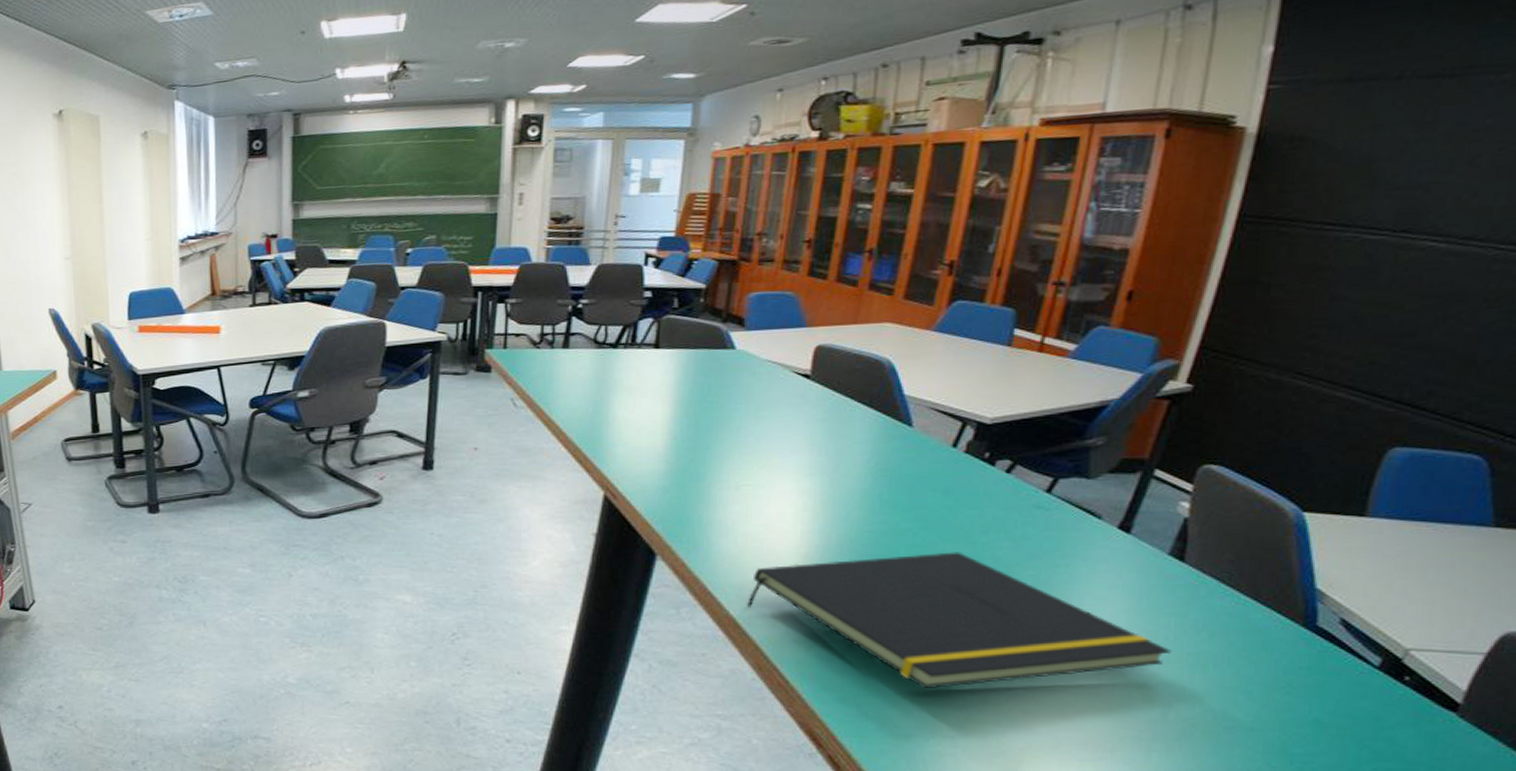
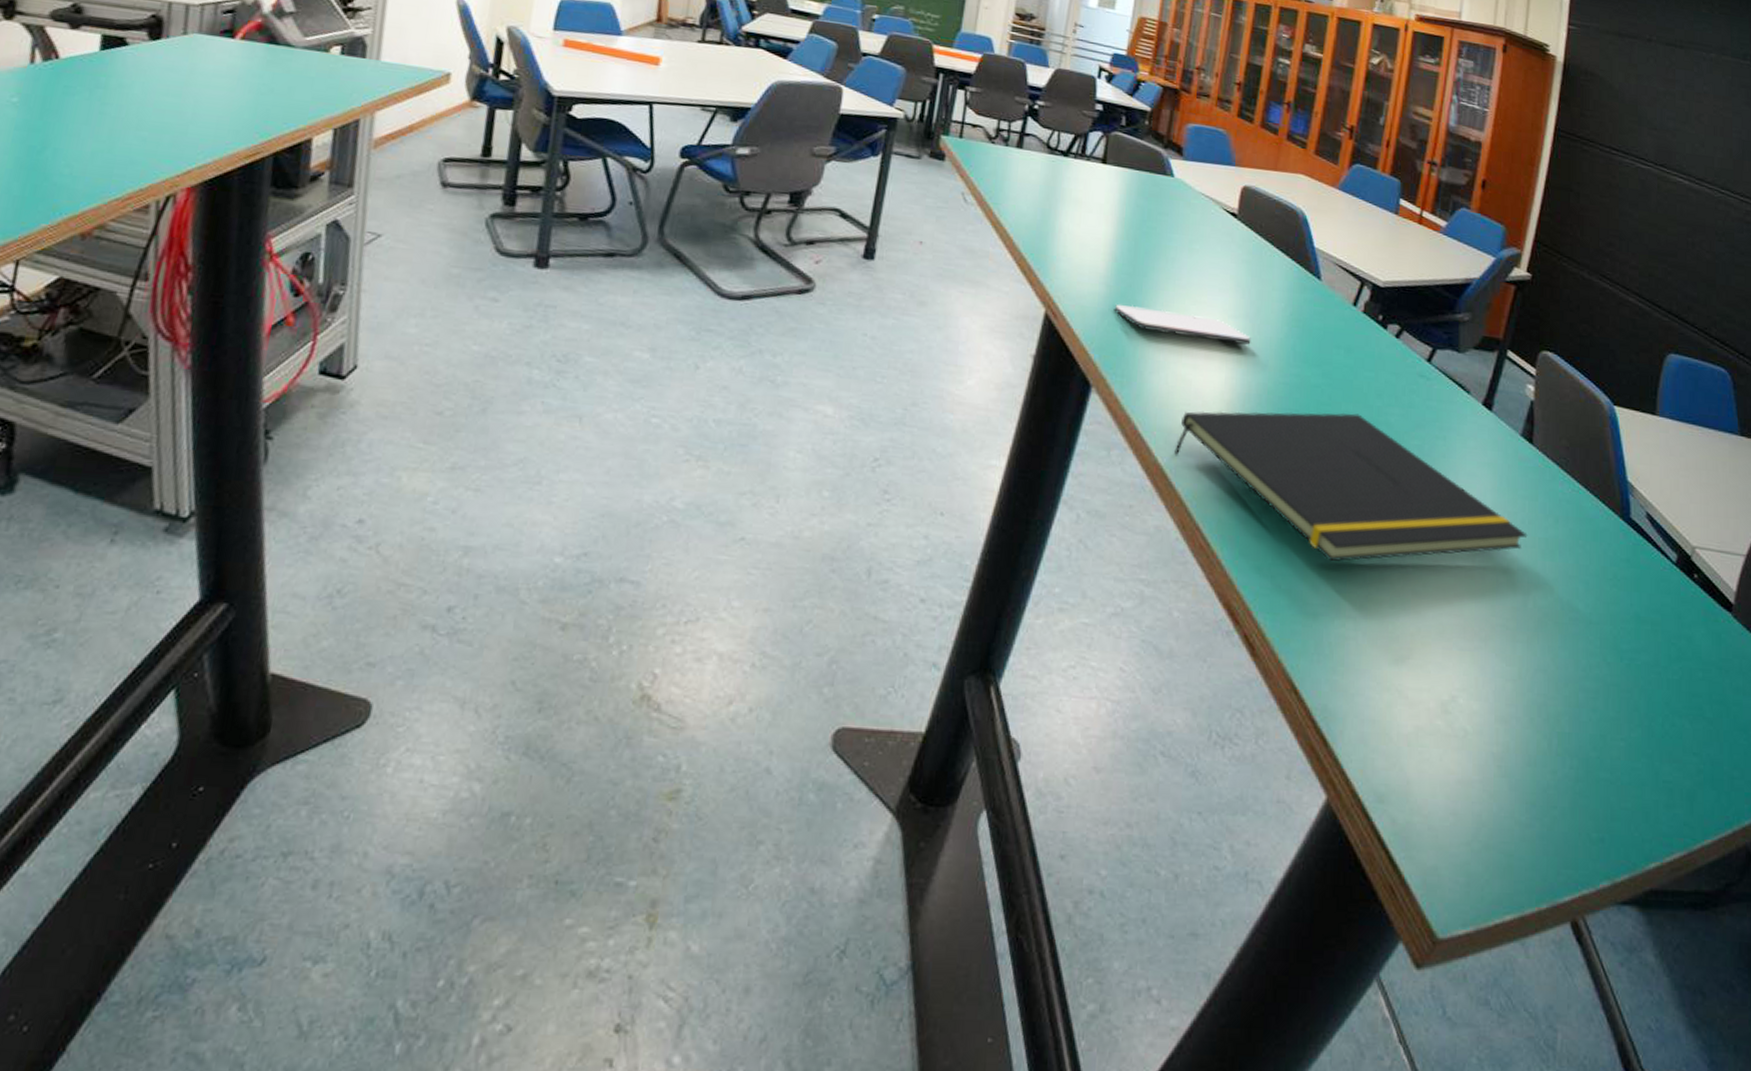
smartphone: none [675,477,830,501] -> present [1114,305,1251,346]

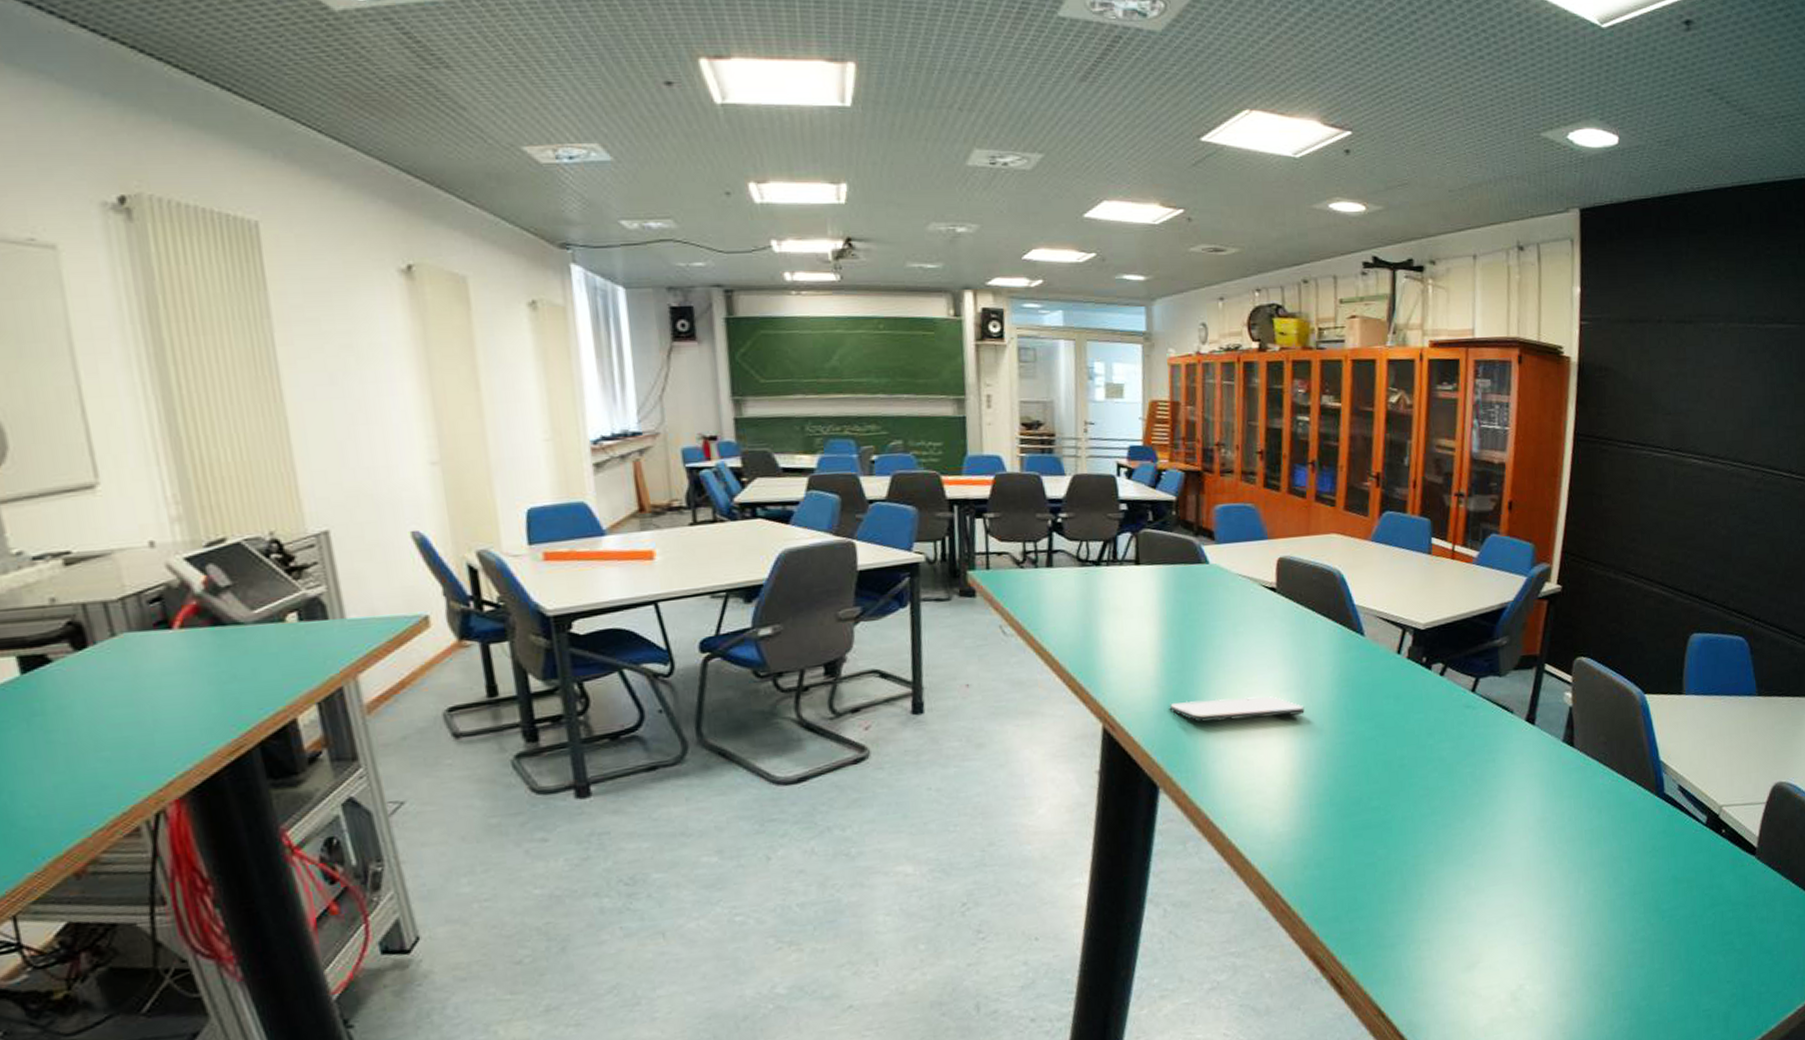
notepad: present [1174,411,1528,562] -> none [1246,756,1575,896]

